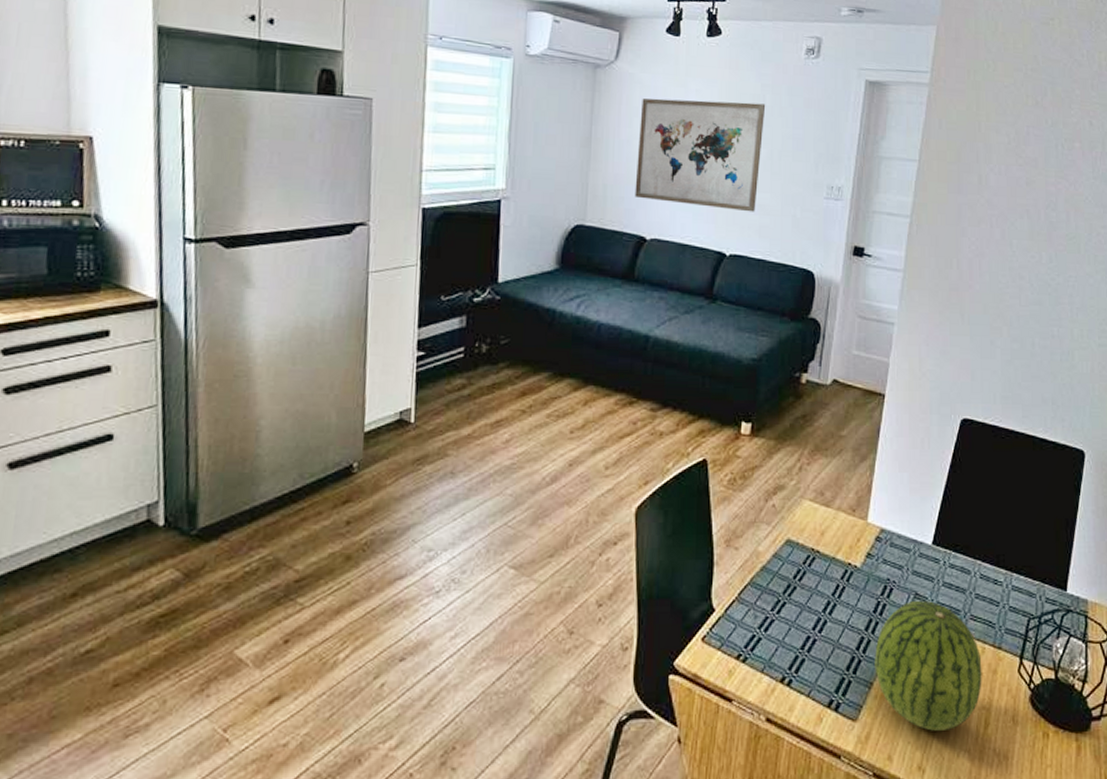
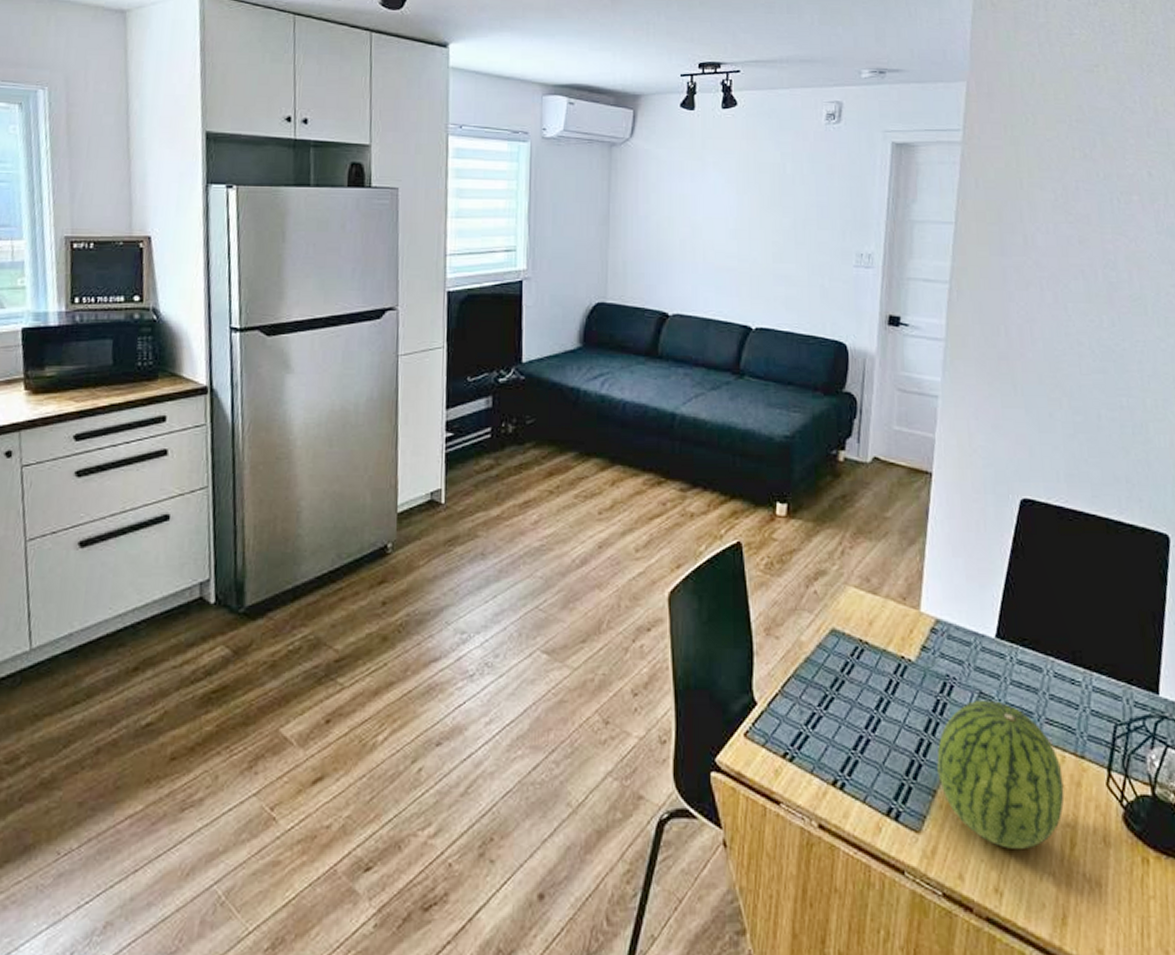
wall art: present [634,98,766,212] -> none [655,172,787,284]

